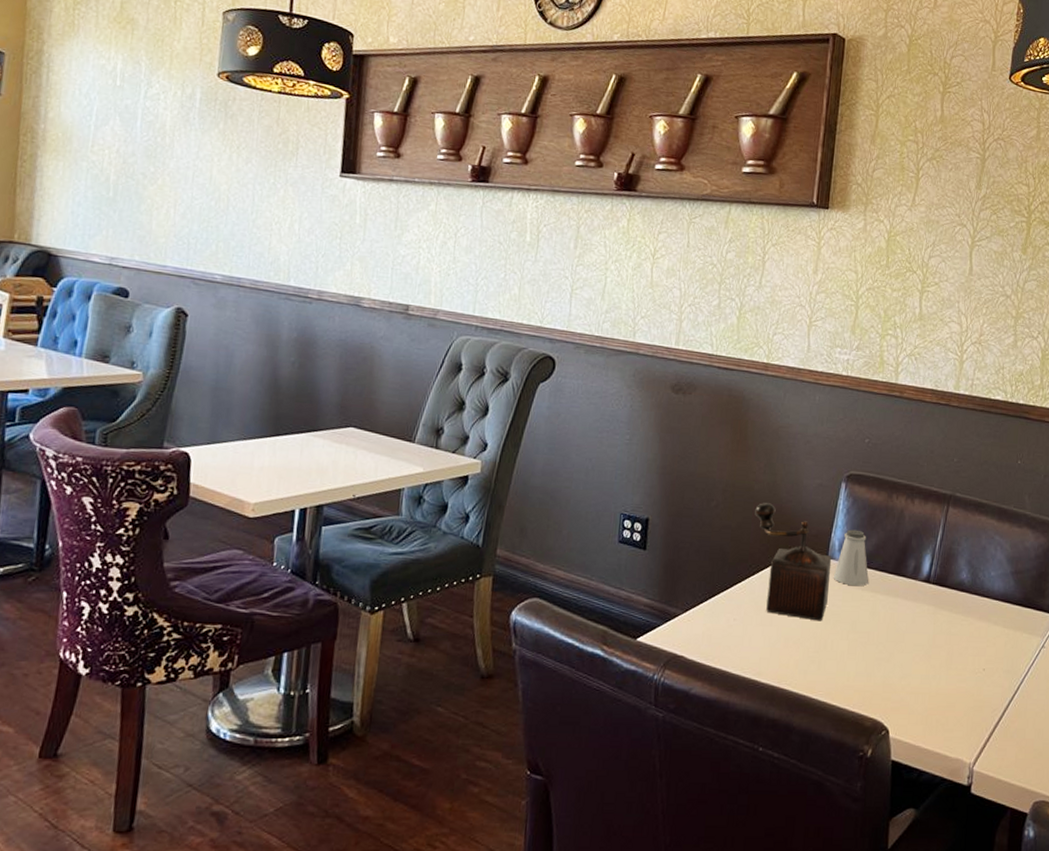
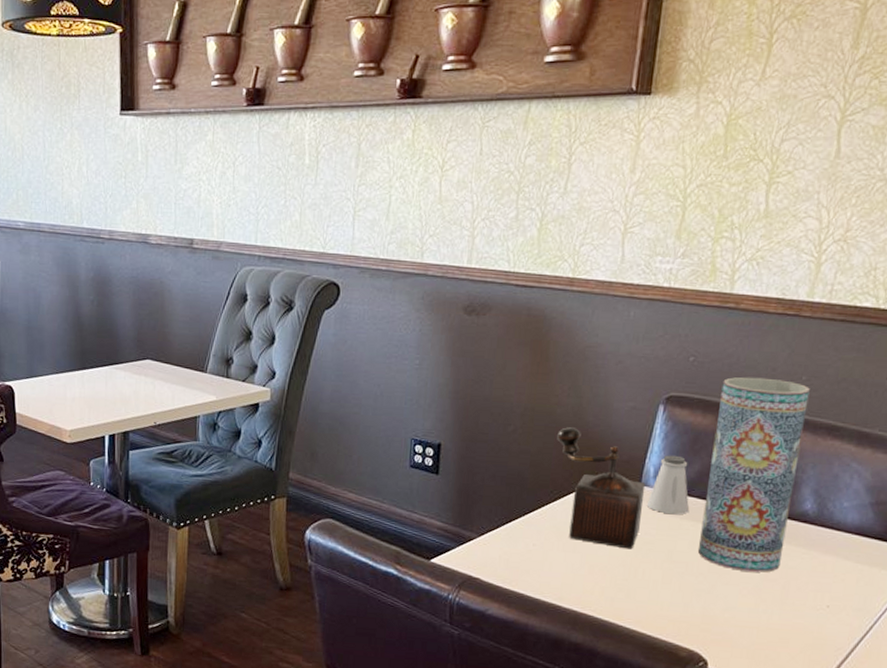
vase: none [877,458,960,640] -> present [697,377,810,573]

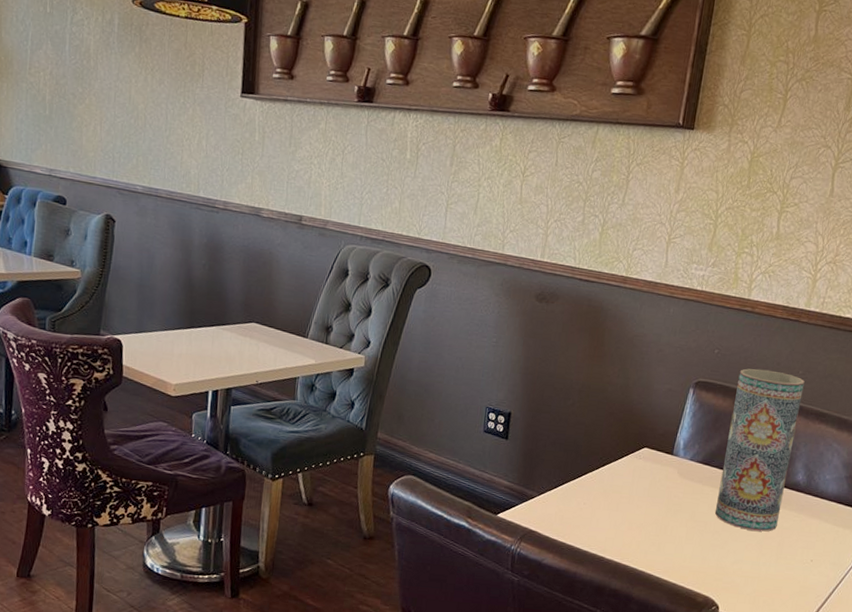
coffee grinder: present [557,427,646,550] -> none [607,403,677,510]
saltshaker: present [646,455,690,515] -> none [676,430,710,481]

